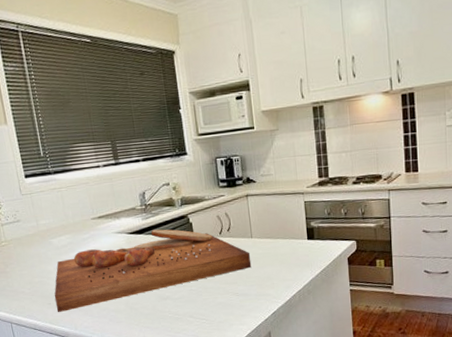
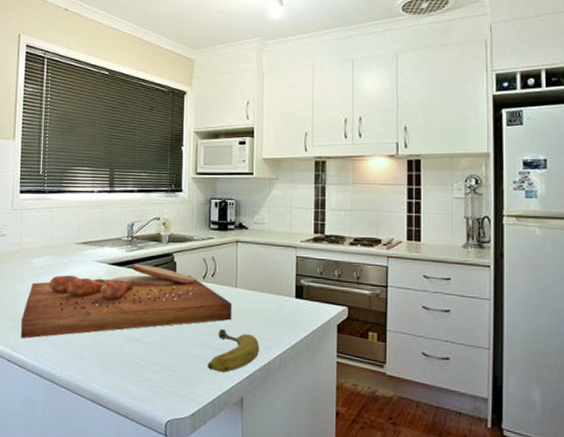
fruit: none [235,277,281,314] -> present [207,329,260,373]

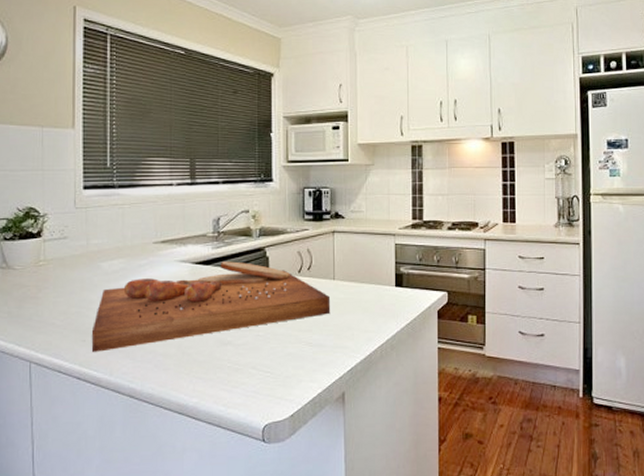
fruit: present [207,329,260,373] -> none [306,324,361,369]

